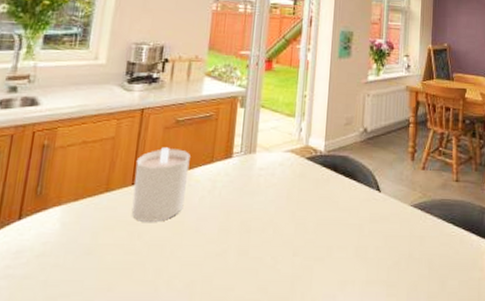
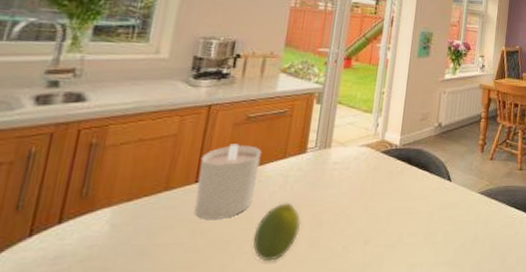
fruit: none [184,208,230,268] -> present [252,203,302,262]

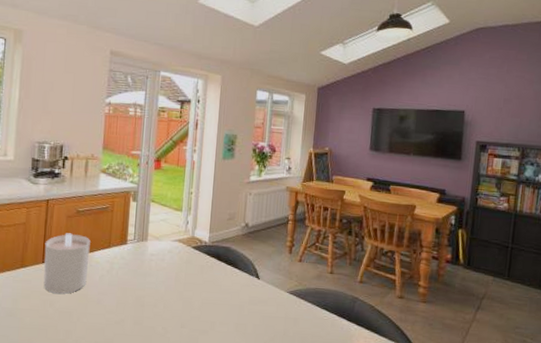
fruit: present [252,203,302,262] -> none [89,285,127,332]

